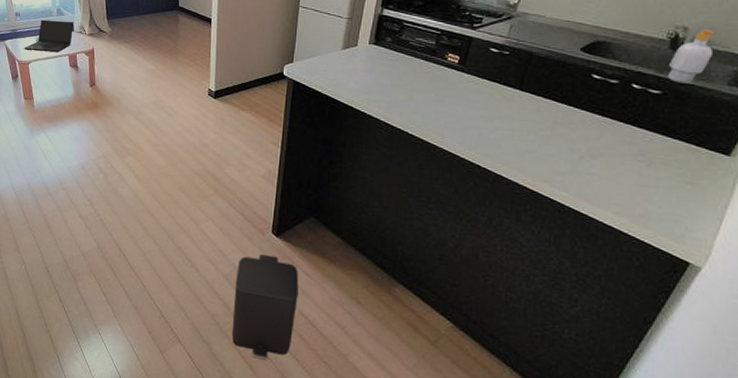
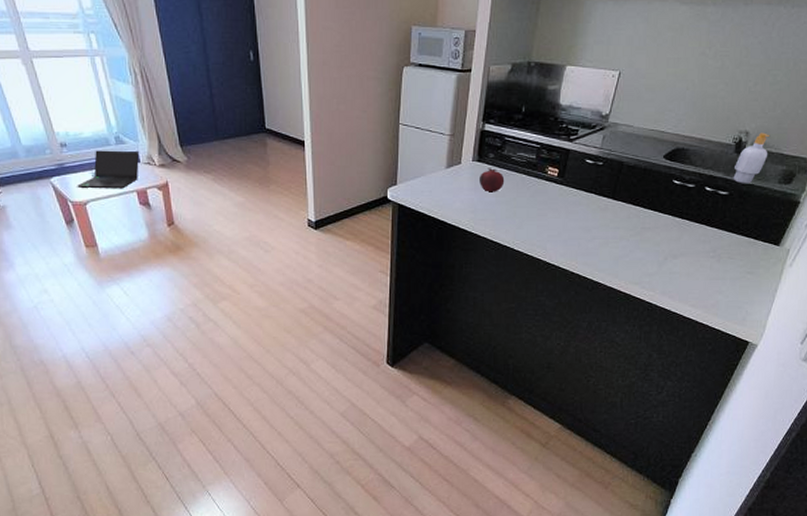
pedal bin: present [231,254,299,360] -> none [352,386,417,489]
fruit: none [375,50,402,75] -> present [480,167,505,192]

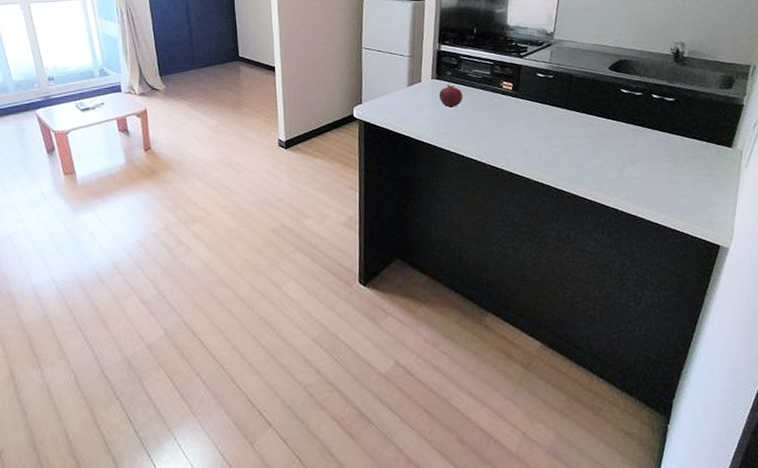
laptop: present [77,150,139,189] -> none [60,81,121,118]
soap bottle: present [733,132,771,184] -> none [676,43,706,90]

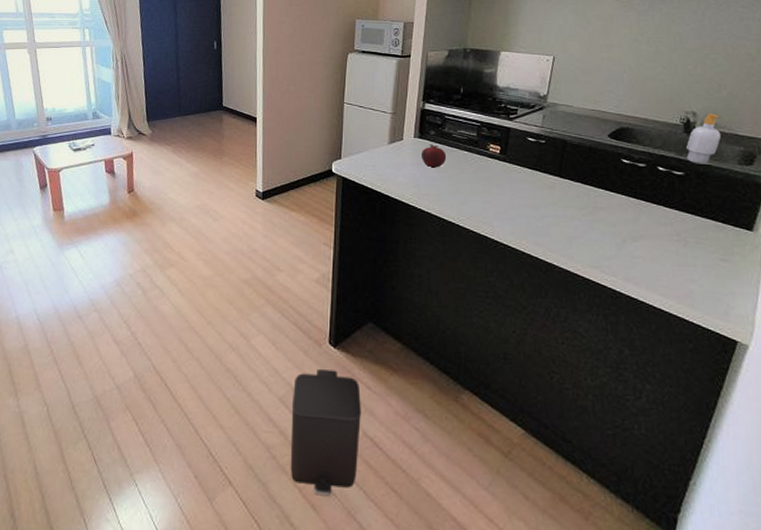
pedal bin: none [326,307,393,426] -> present [290,369,361,497]
soap bottle: none [676,43,706,90] -> present [686,113,722,165]

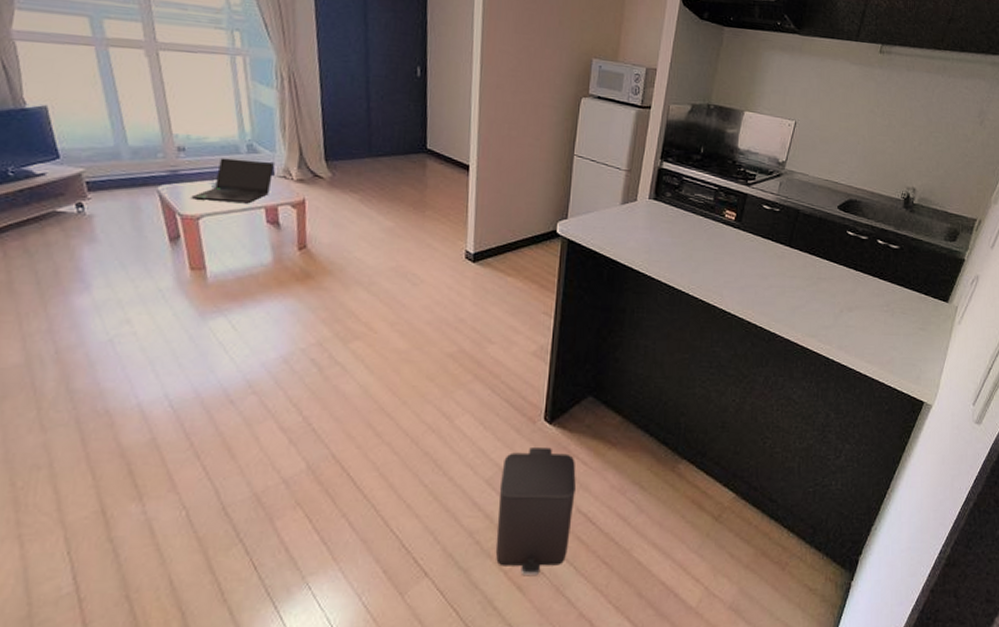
laptop: none [54,124,111,158] -> present [191,158,274,204]
fruit: present [422,143,447,168] -> none [655,206,682,233]
soap bottle: present [686,113,722,165] -> none [903,190,935,239]

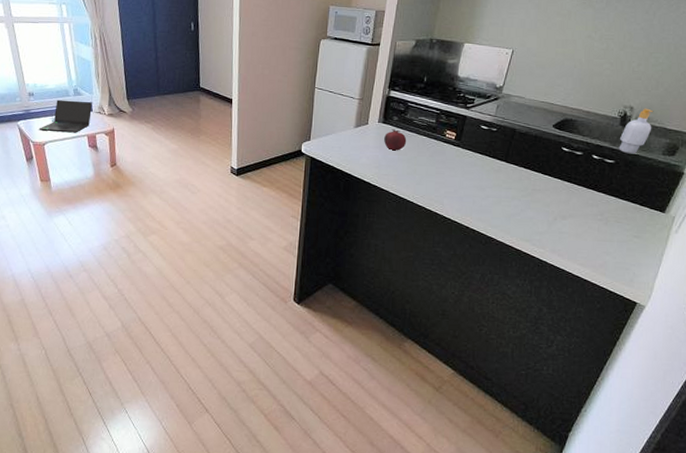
pedal bin: present [495,447,576,577] -> none [257,322,319,420]
fruit: none [655,206,682,233] -> present [384,128,407,151]
soap bottle: none [903,190,935,239] -> present [619,108,654,154]

